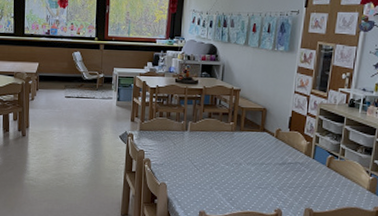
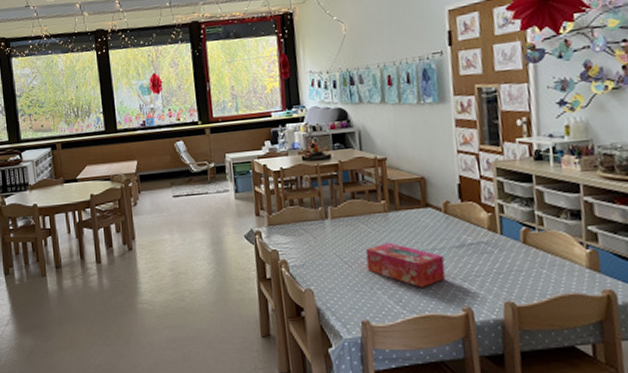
tissue box: none [211,154,269,191] -> present [365,242,446,288]

